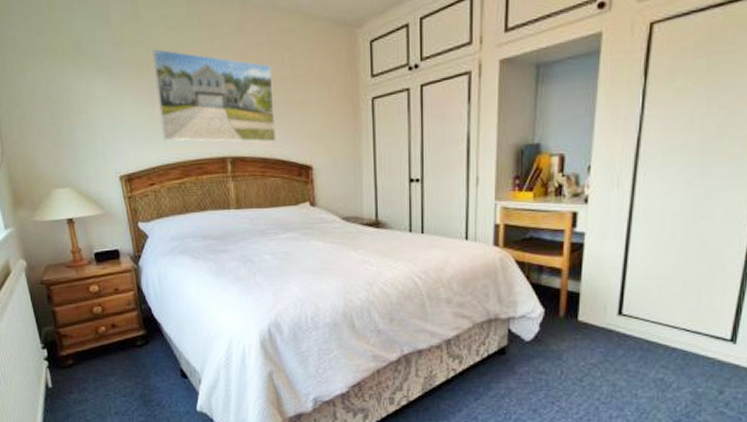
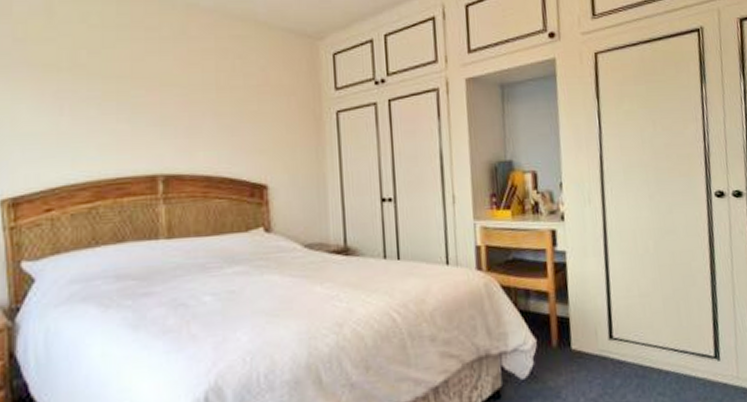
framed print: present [152,49,276,142] -> none [66,48,224,158]

